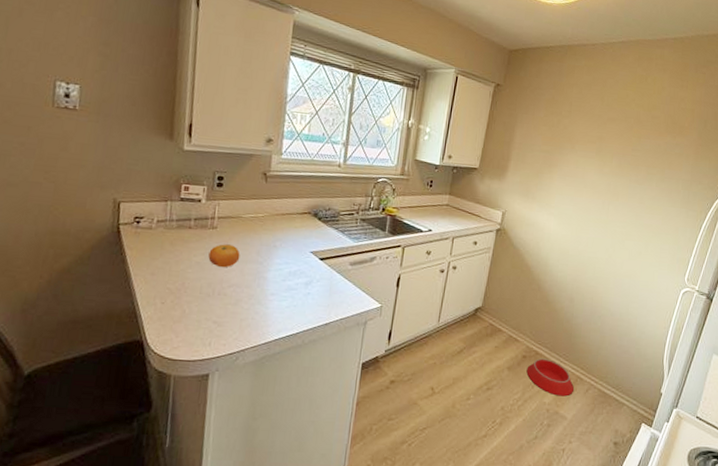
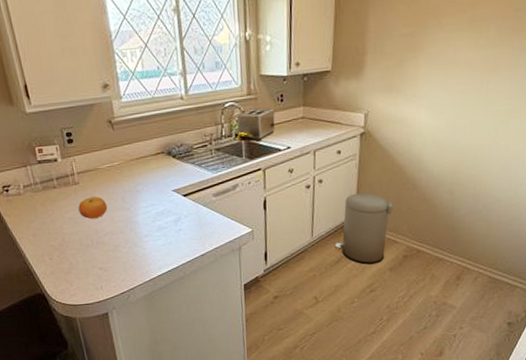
toaster: none [385,188,423,219] -> present [237,108,275,141]
pedal bin: none [458,285,519,361] -> present [334,192,394,265]
pet bowl: present [526,358,574,397] -> none [409,255,461,288]

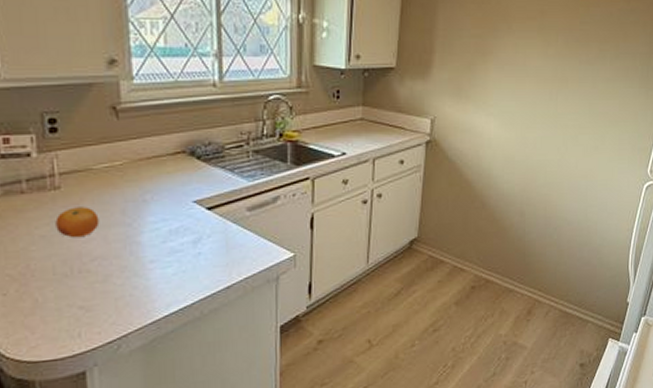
toaster: present [237,108,275,141] -> none [282,104,329,143]
pedal bin: present [334,192,394,265] -> none [393,210,461,298]

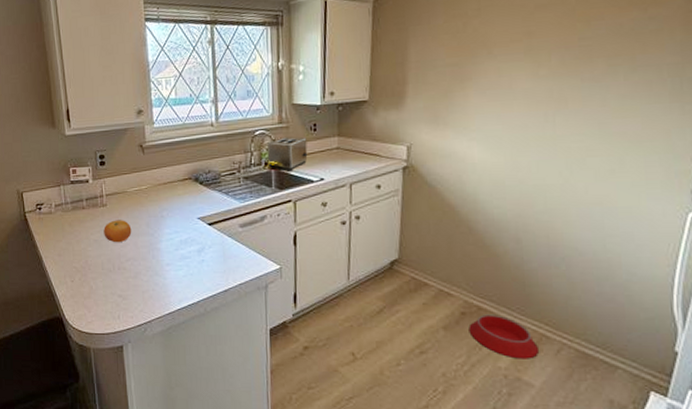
toaster: none [282,104,329,143] -> present [267,137,308,170]
pet bowl: none [477,285,532,325] -> present [468,314,538,359]

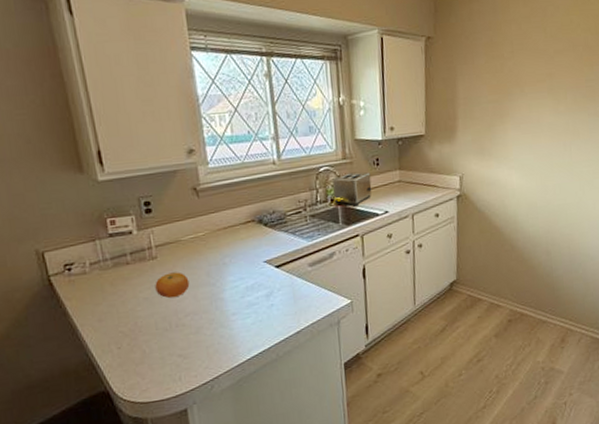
pet bowl: present [468,314,538,359] -> none [514,318,566,353]

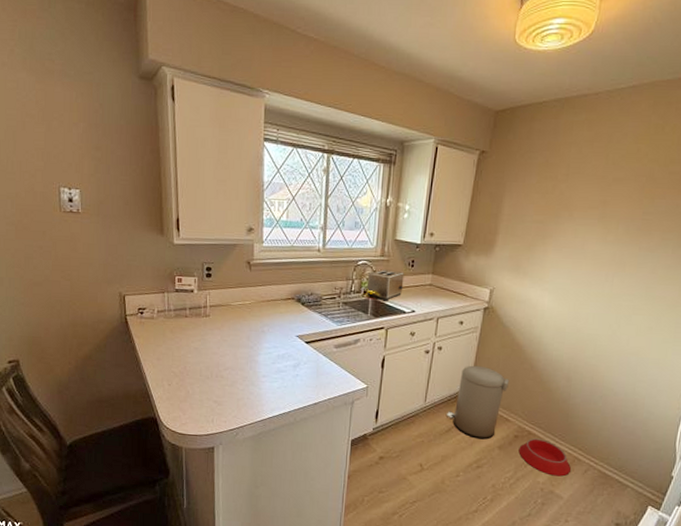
fruit: present [155,272,190,299] -> none [204,330,232,353]
pedal bin: none [437,256,495,332] -> present [446,365,510,440]
pet bowl: none [514,318,566,353] -> present [518,438,571,477]

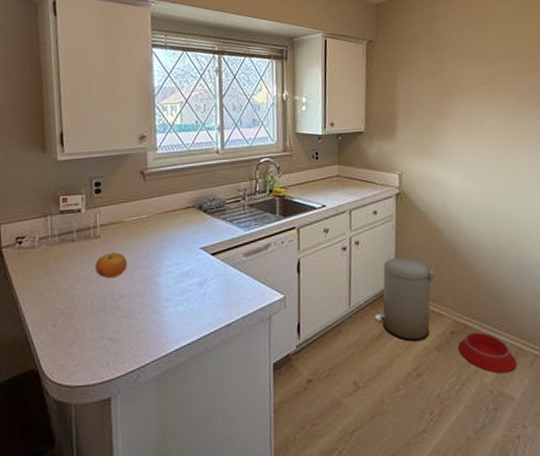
fruit: none [204,330,232,353] -> present [95,252,128,279]
toaster: present [366,269,404,300] -> none [272,165,310,198]

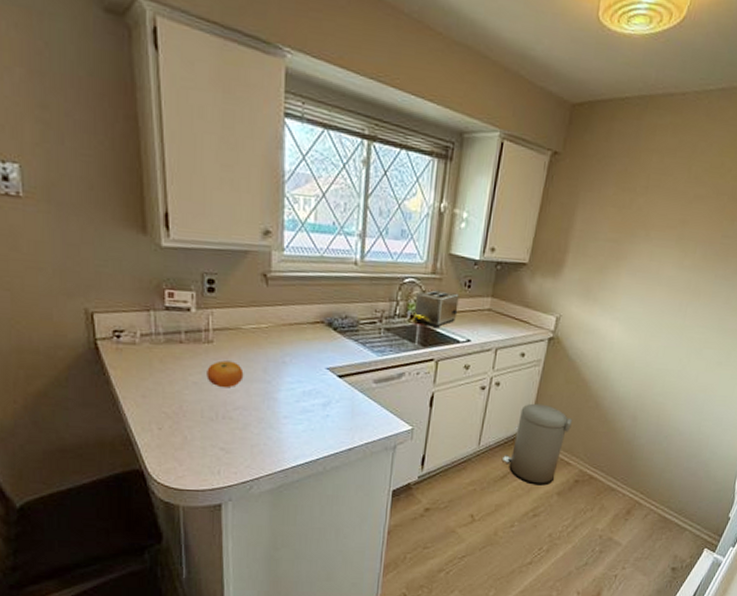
toaster: none [272,165,310,198] -> present [413,289,459,327]
pet bowl: present [458,332,517,374] -> none [578,483,631,522]

